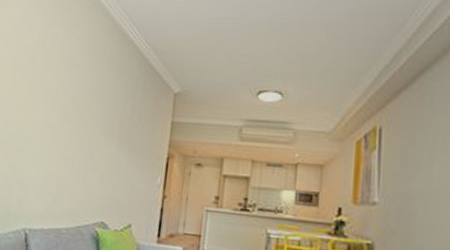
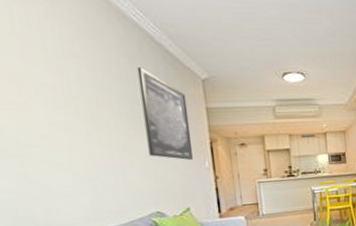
wall art: none [110,79,157,174] -> present [137,67,193,161]

